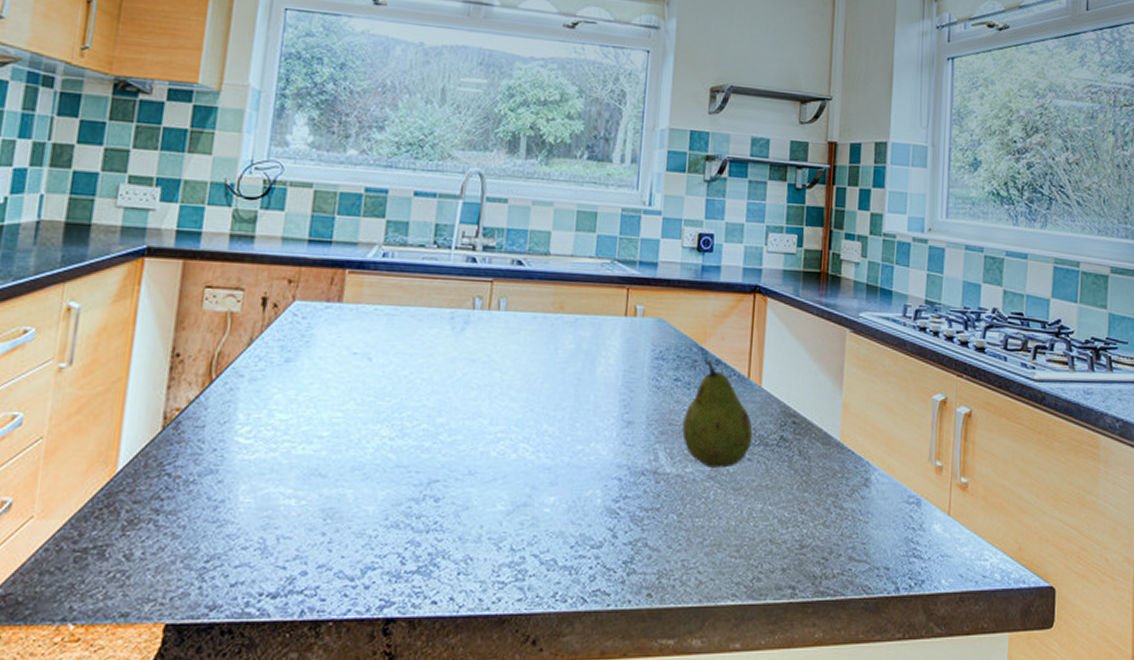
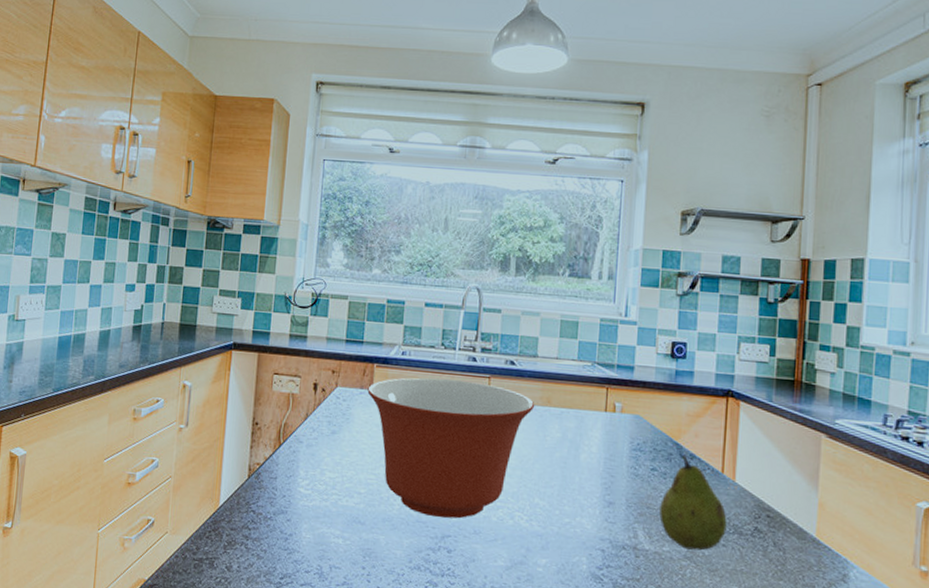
mixing bowl: none [335,284,546,458] -> present [367,377,535,519]

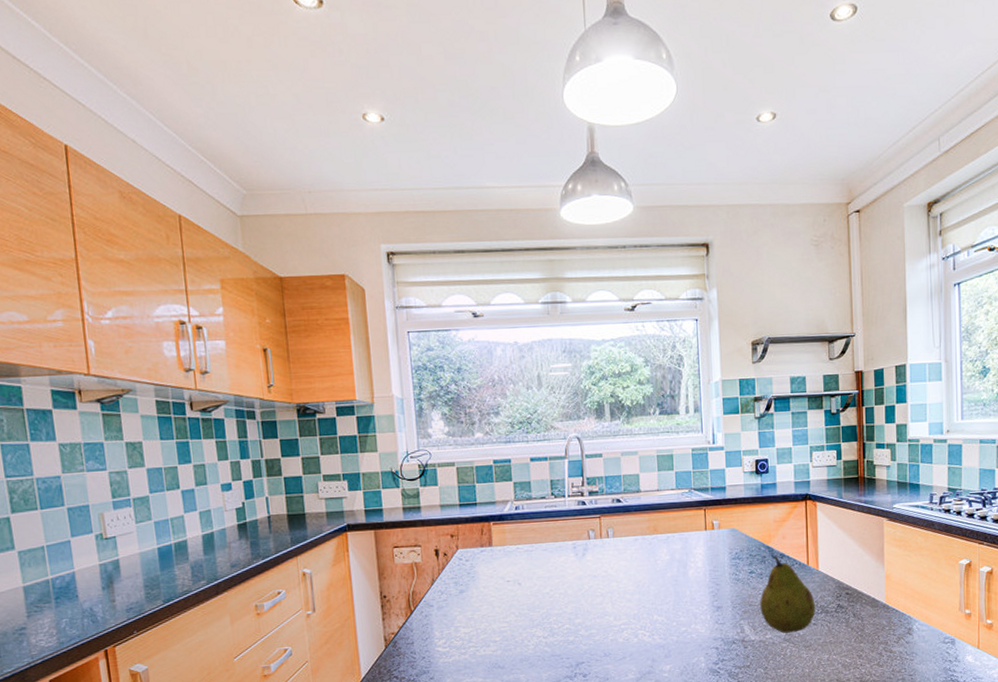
mixing bowl: present [367,377,535,519] -> none [488,523,644,649]

